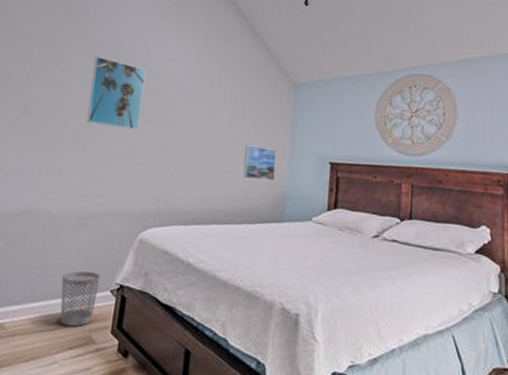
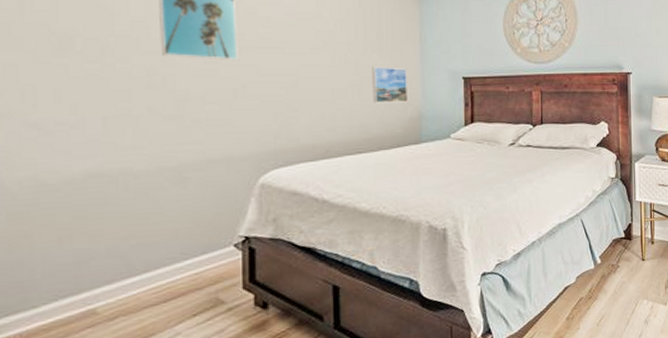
wastebasket: present [60,270,101,327] -> none [167,228,219,294]

